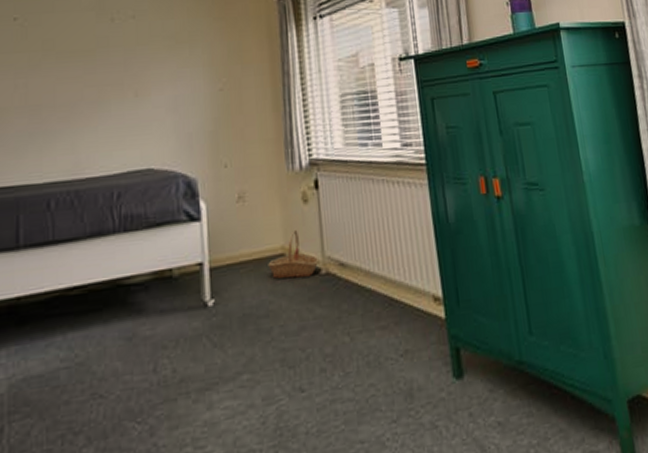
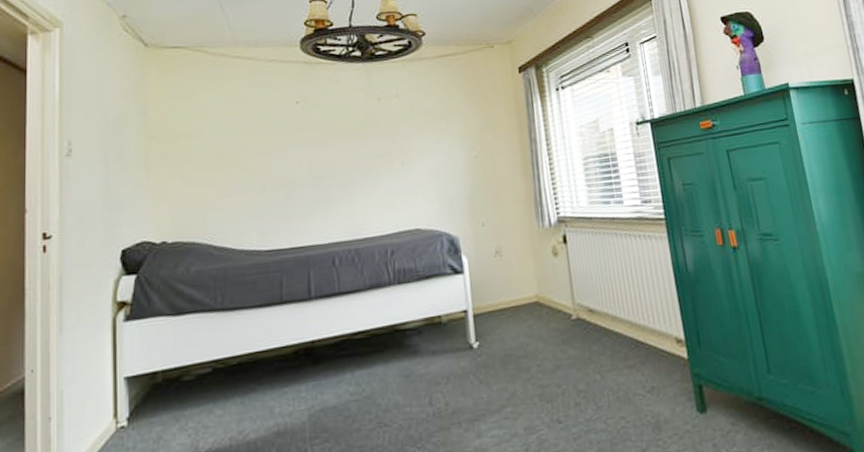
basket: present [268,229,320,279] -> none [524,279,571,324]

